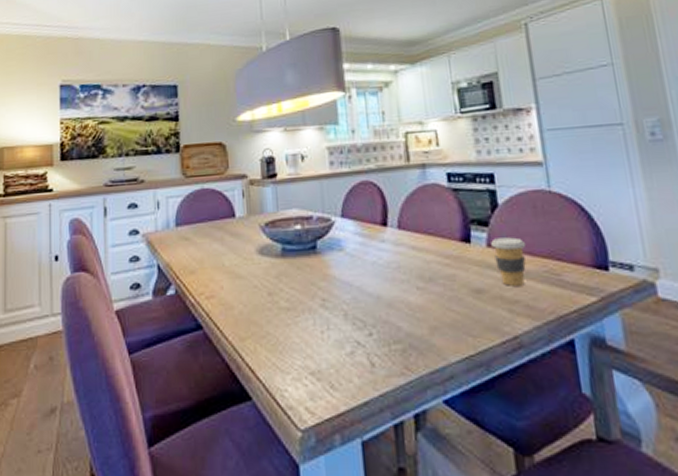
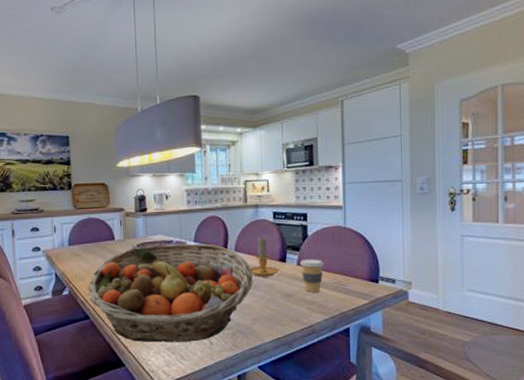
fruit basket: none [199,218,427,364] -> present [87,243,253,343]
candle: none [421,207,462,265] -> present [250,236,279,277]

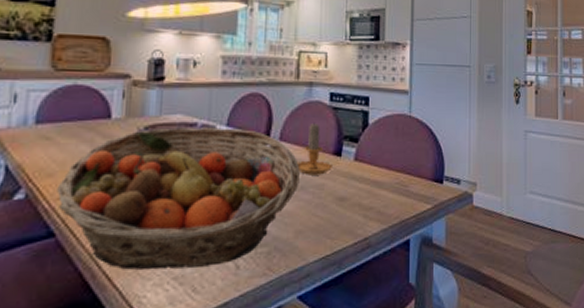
coffee cup: present [300,259,325,292] -> none [358,153,386,195]

